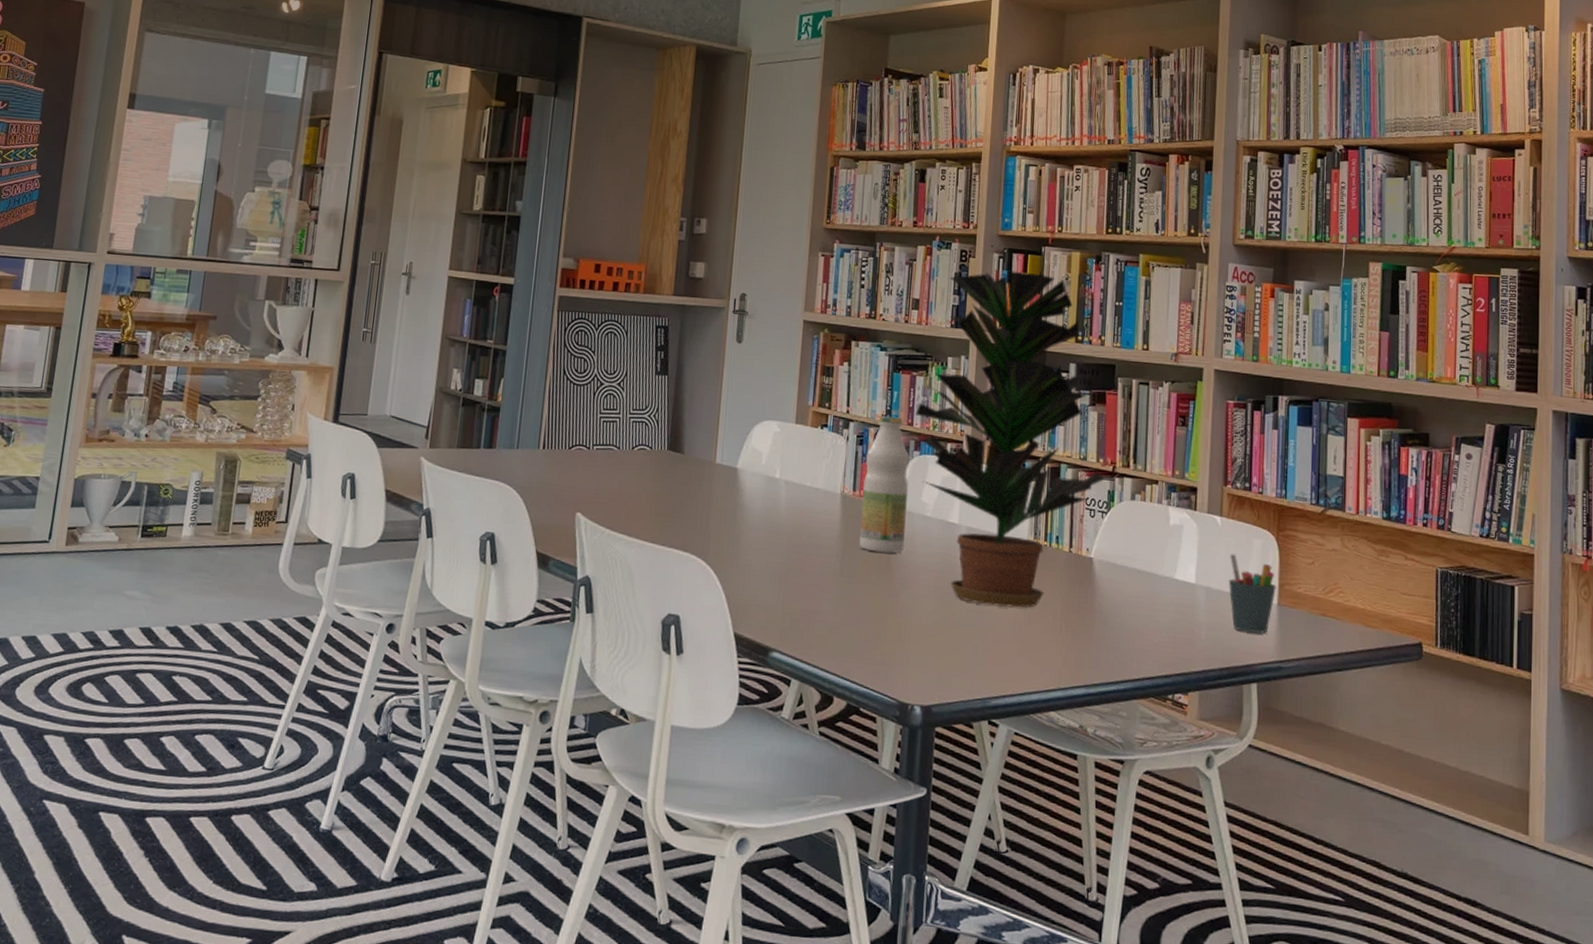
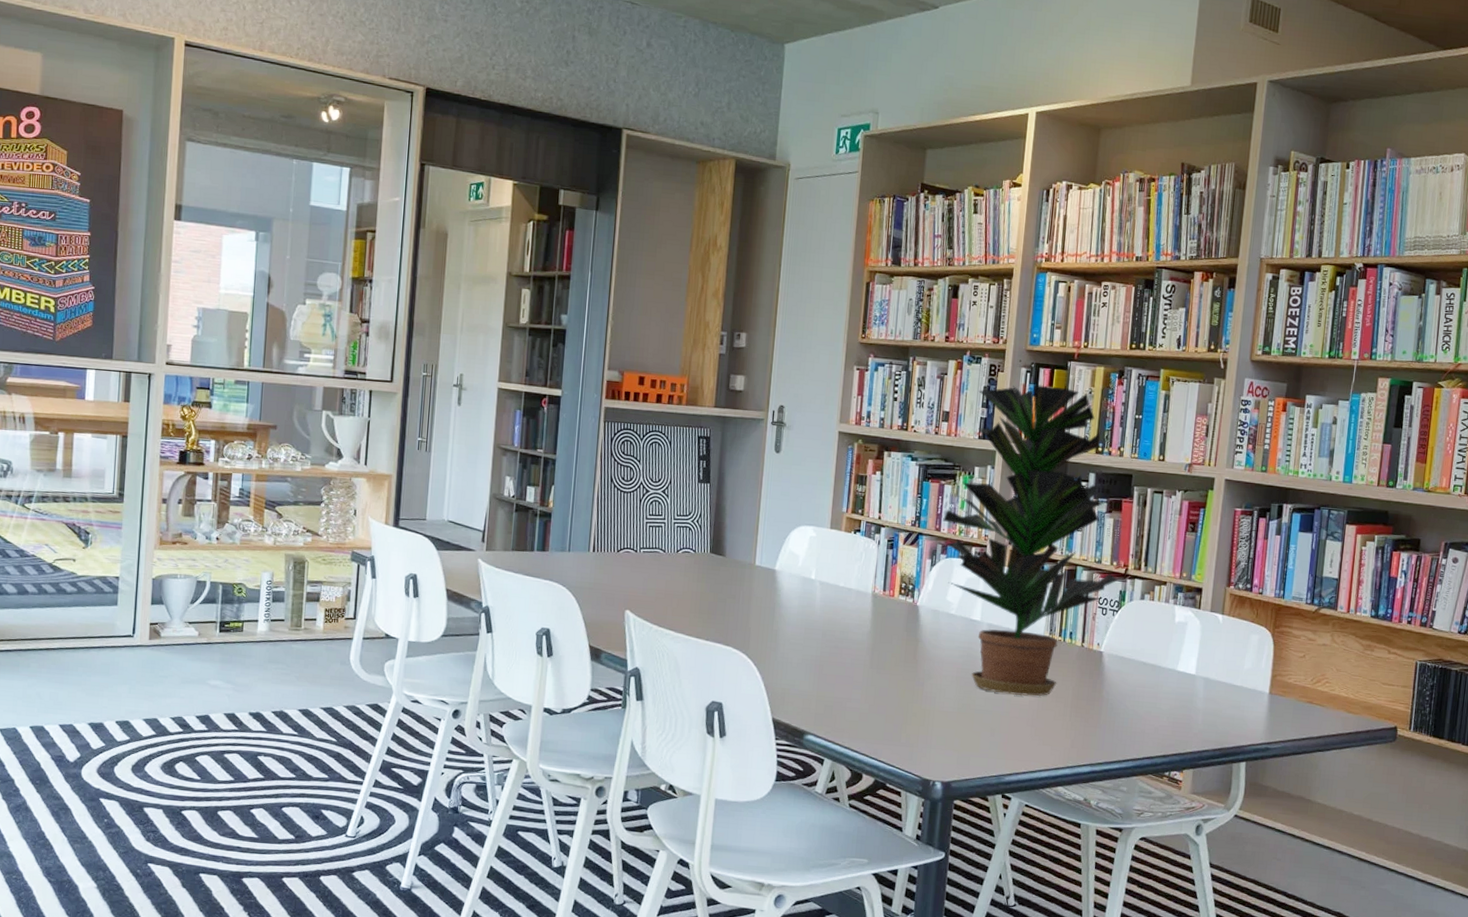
bottle: present [859,416,910,553] -> none [888,522,937,647]
pen holder: present [1229,554,1277,634] -> none [1226,648,1270,719]

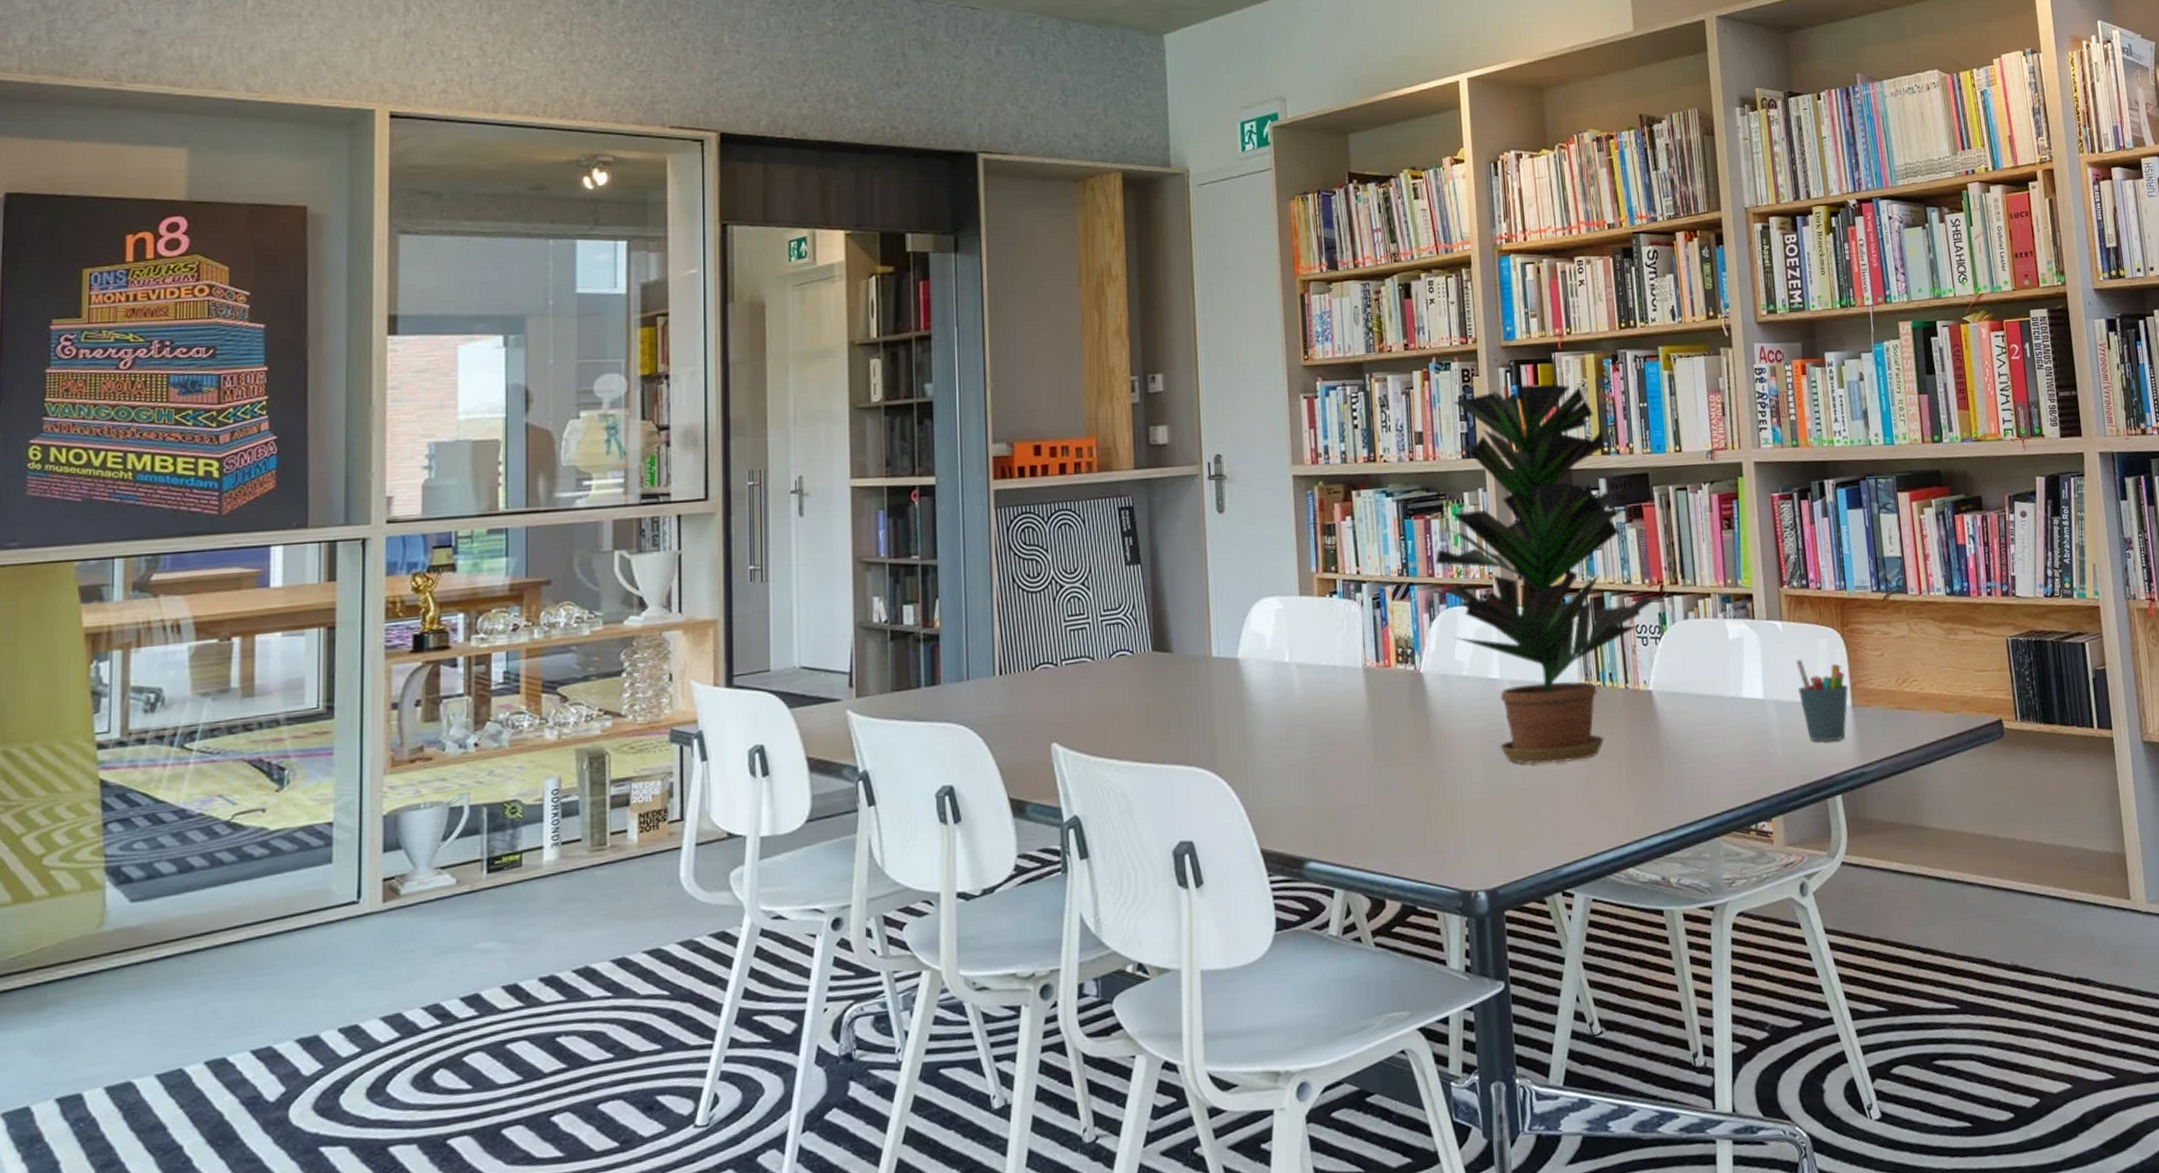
pen holder: none [1226,648,1270,719] -> present [1796,659,1849,743]

